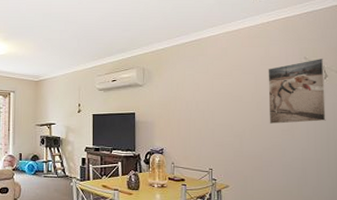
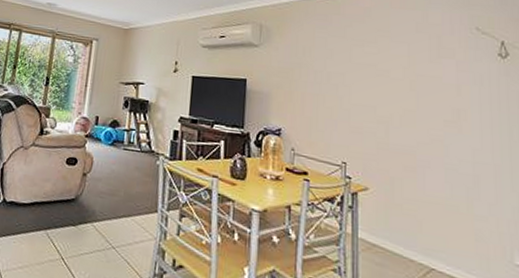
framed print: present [268,58,326,125] -> none [425,30,507,115]

